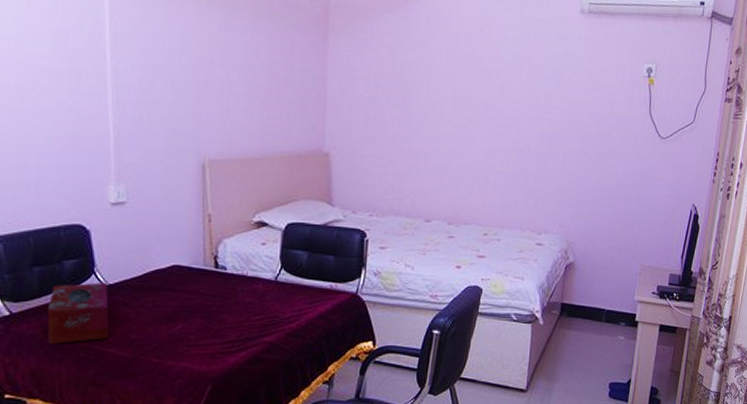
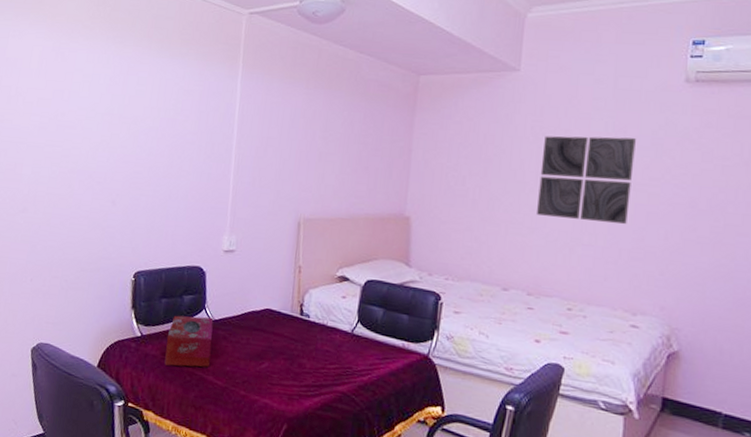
wall art: none [454,64,540,151] -> present [537,136,636,224]

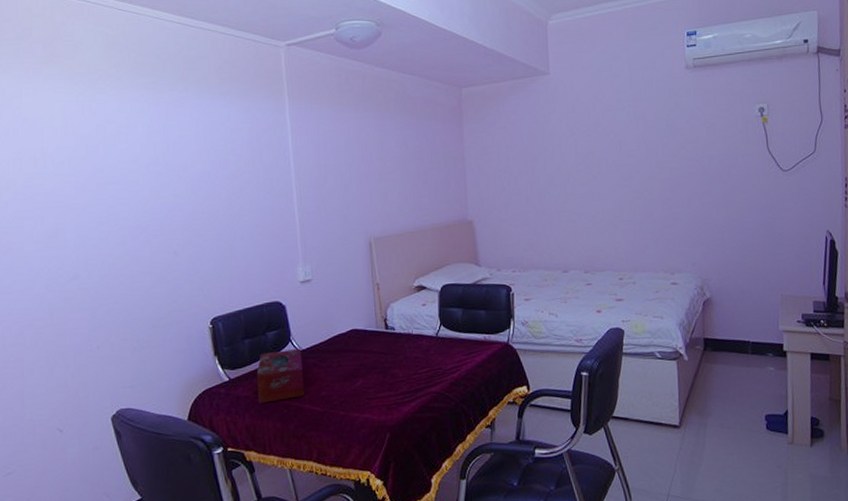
wall art: present [537,136,636,224] -> none [579,123,657,201]

